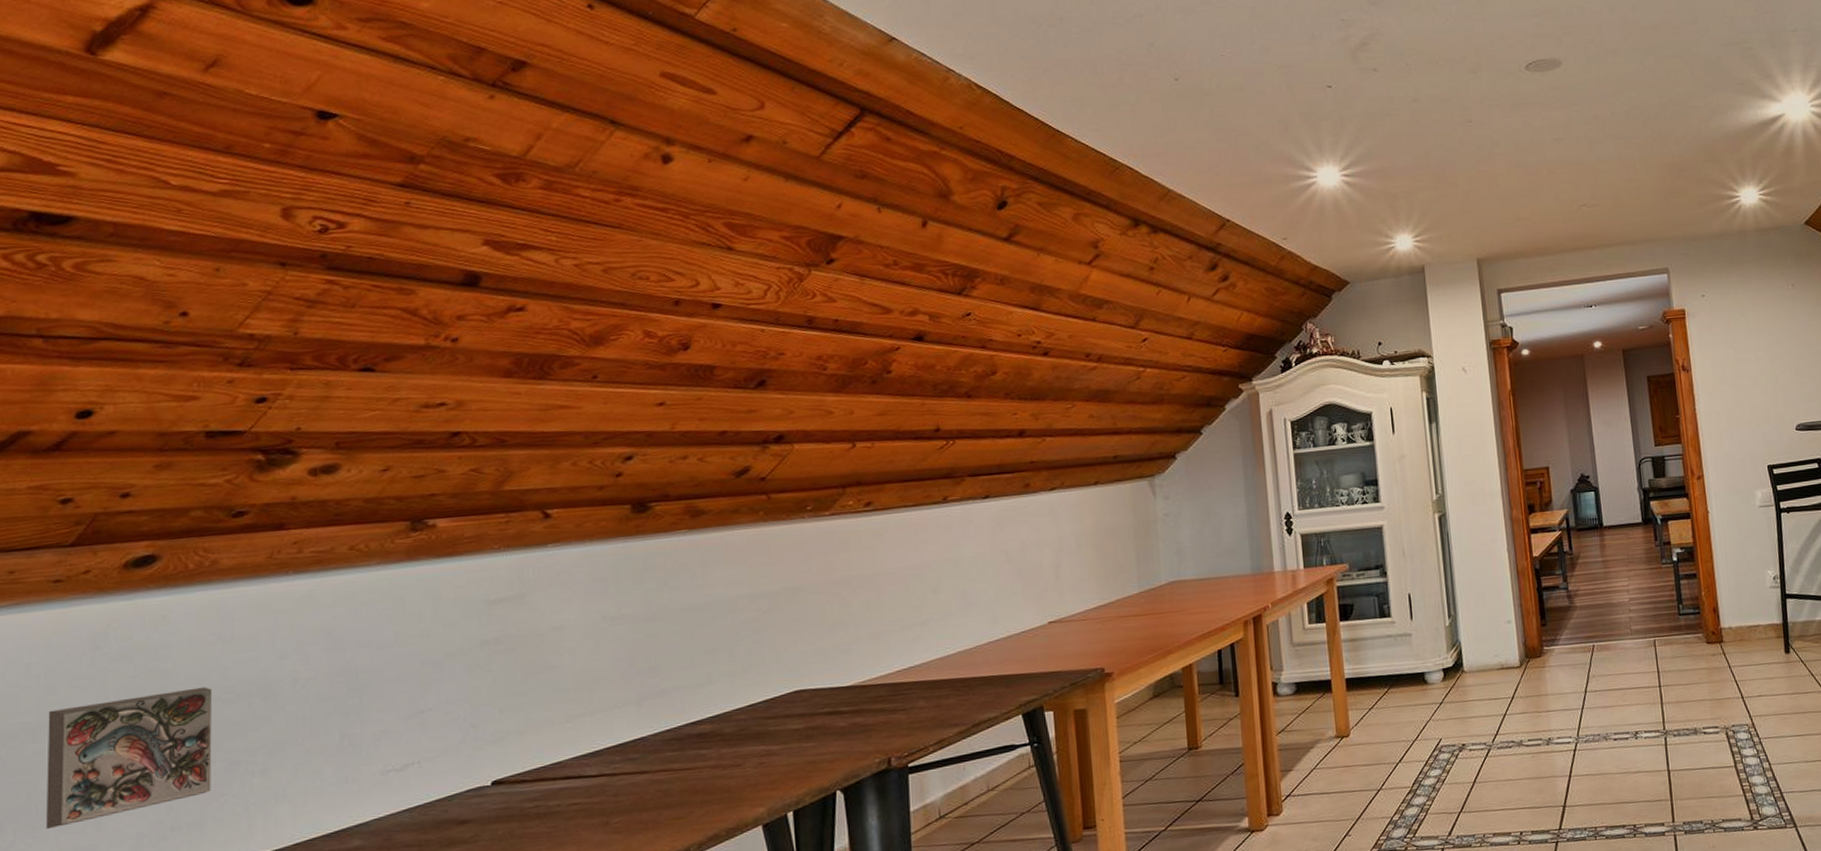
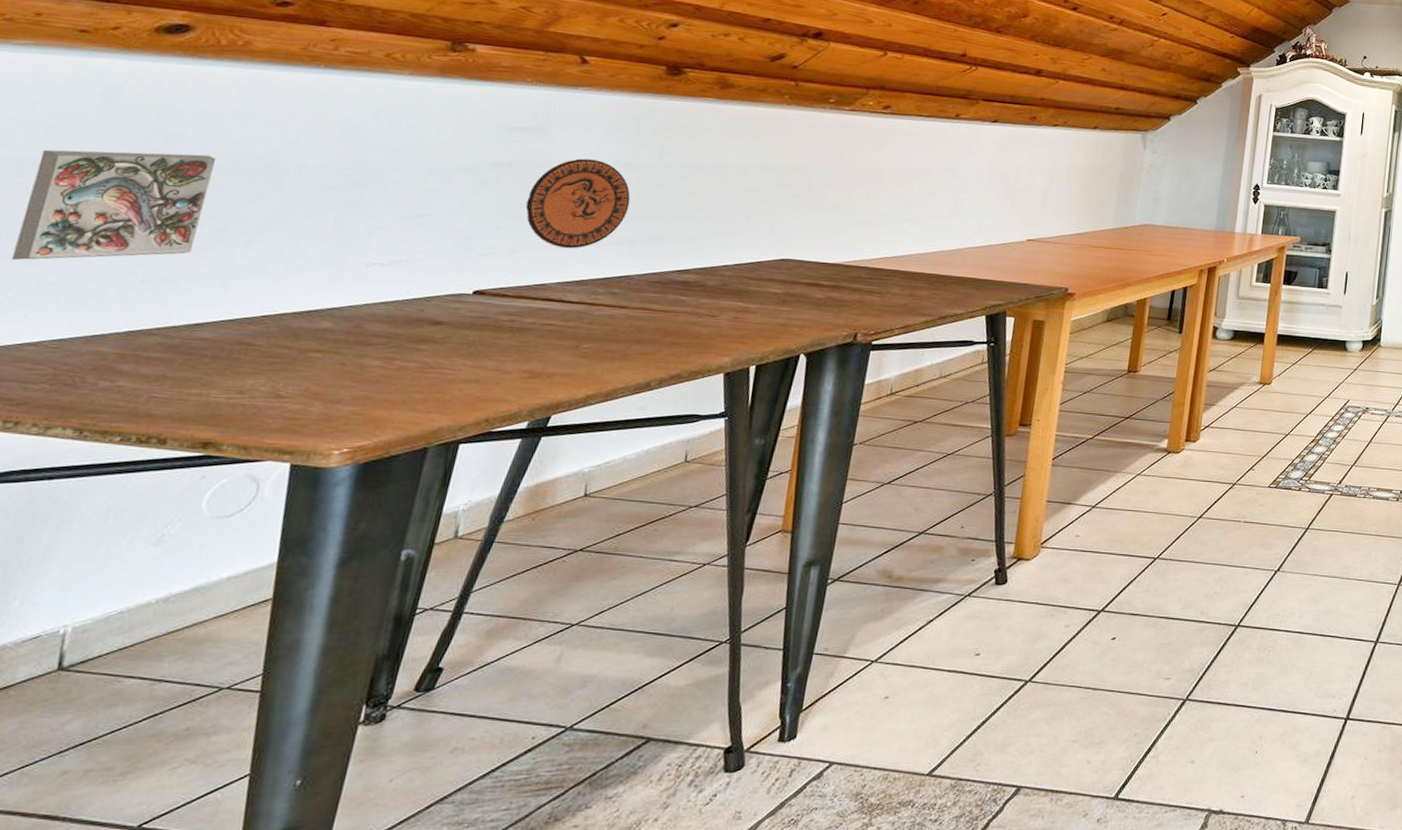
decorative plate: none [523,619,627,721] -> present [525,158,631,249]

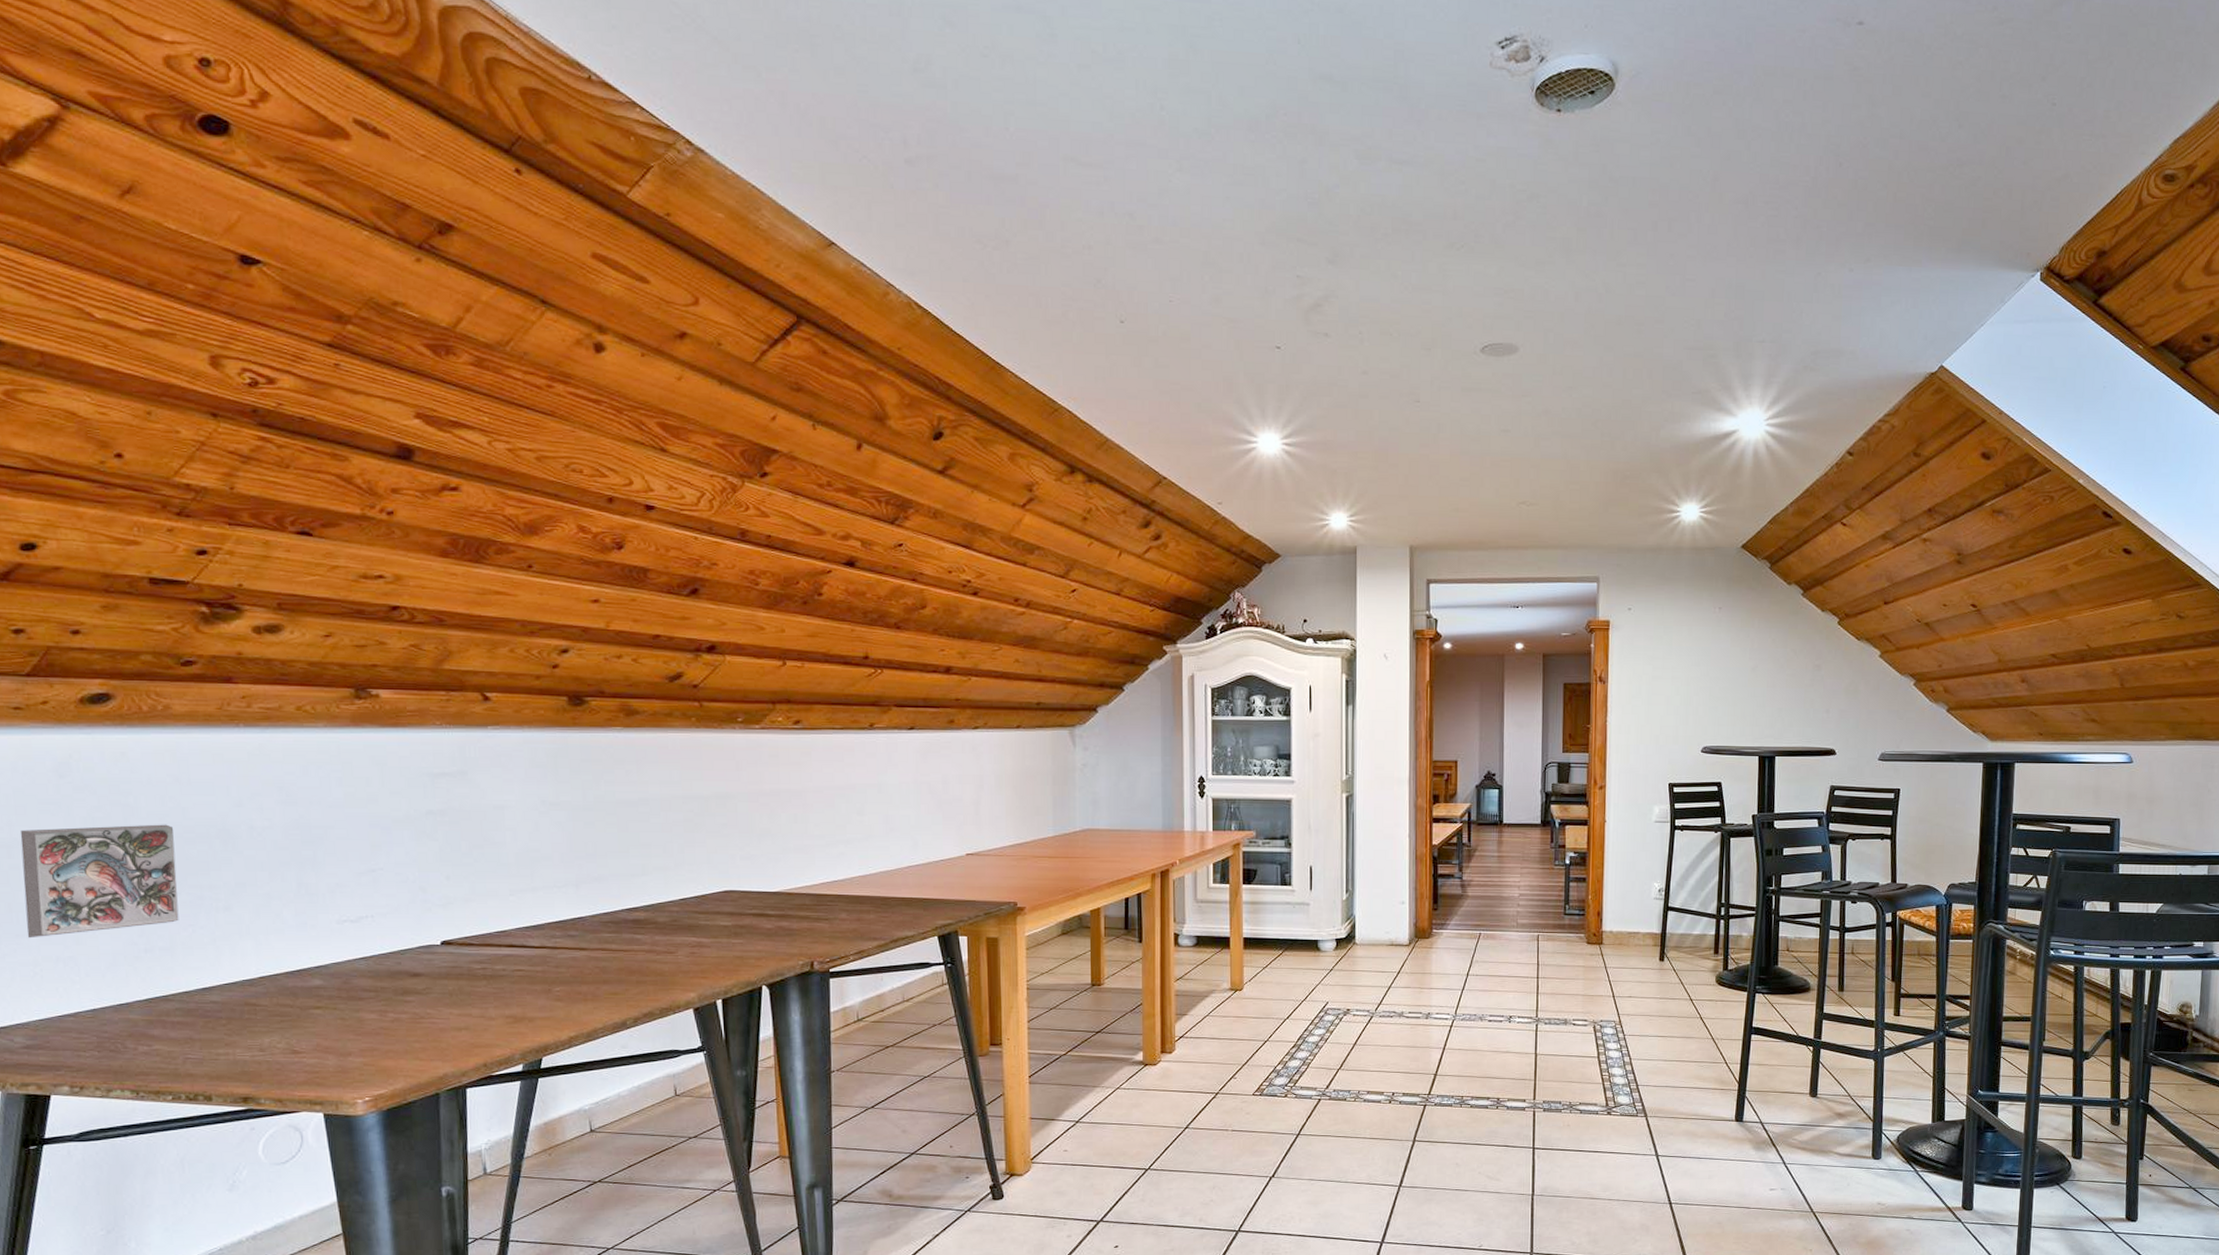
decorative plate: present [525,158,631,249] -> none [467,801,566,894]

